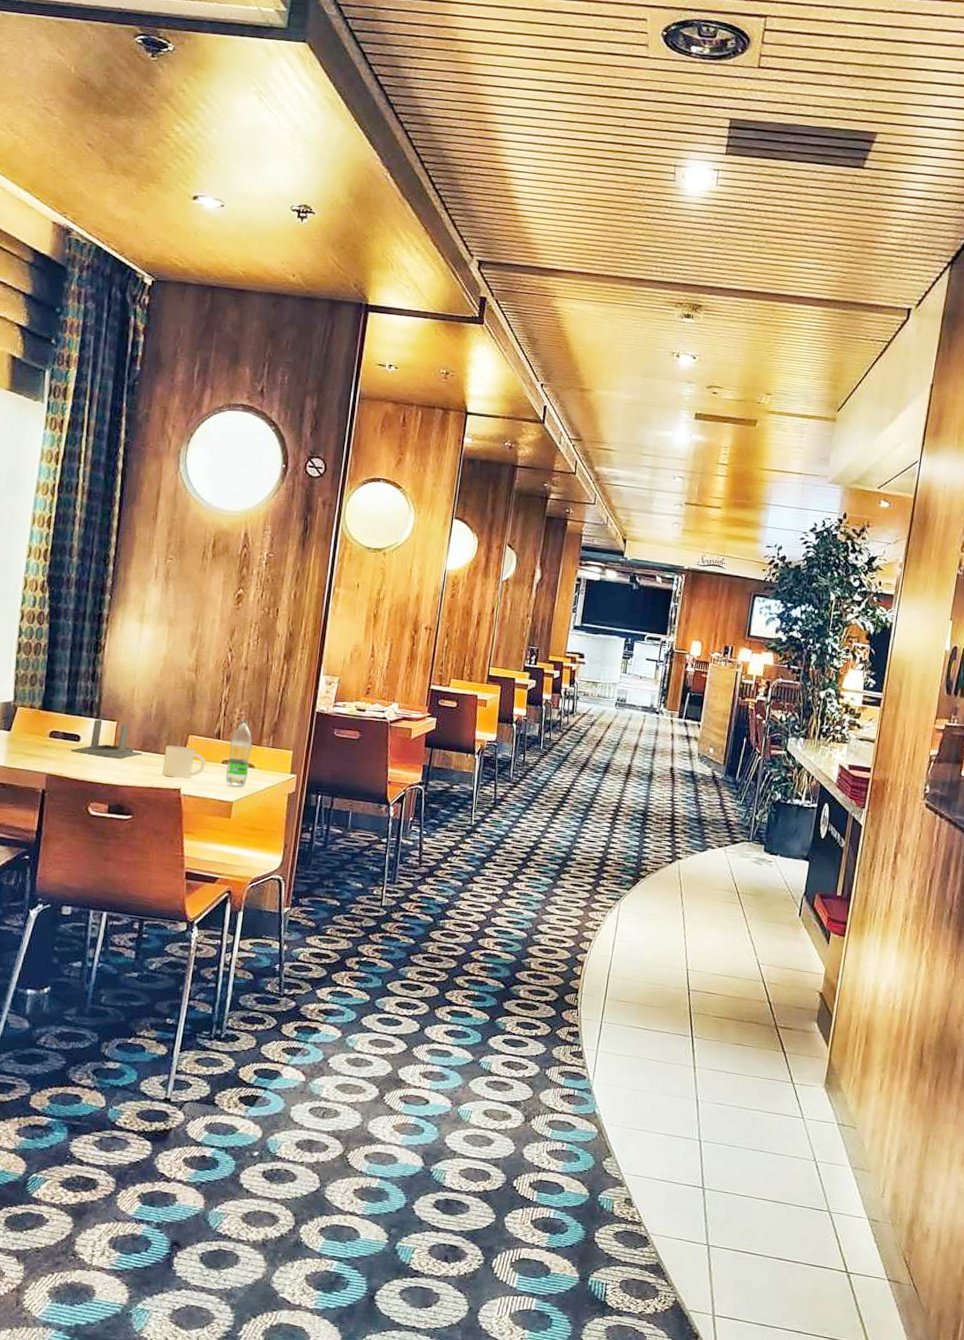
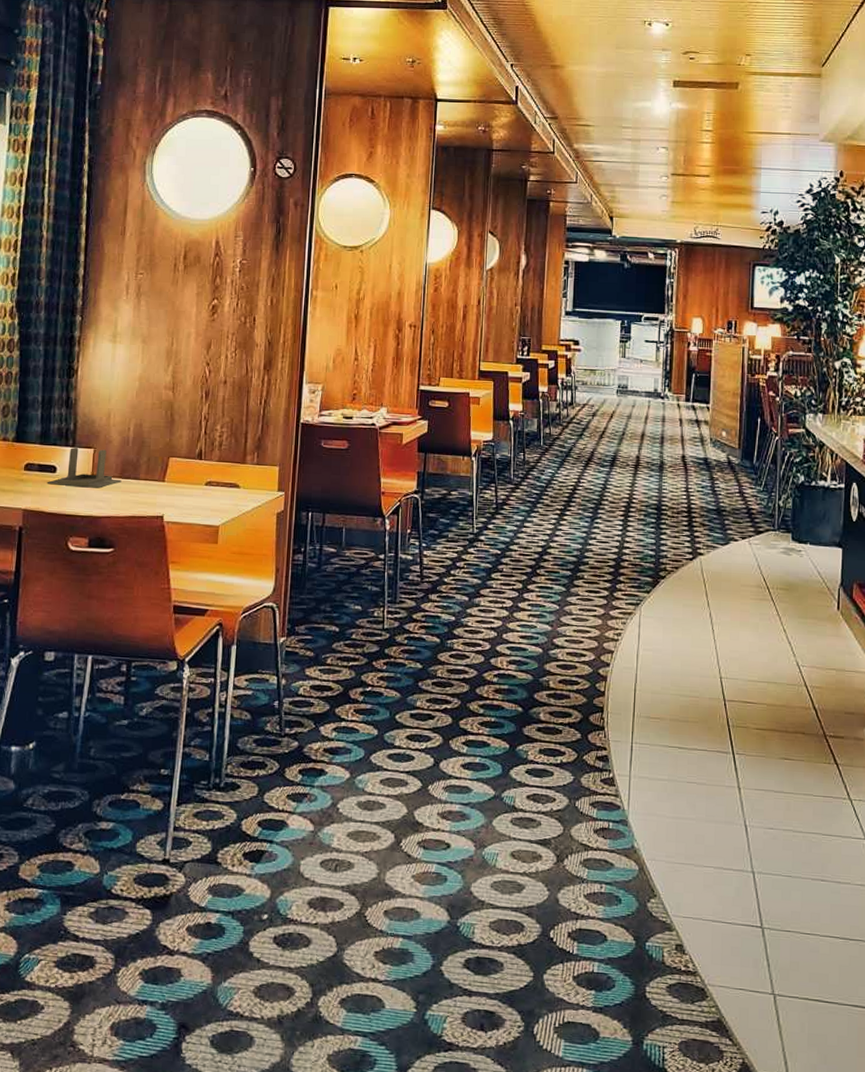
mug: present [162,745,206,779] -> none [143,469,188,505]
bottle: present [225,719,253,787] -> none [210,437,236,509]

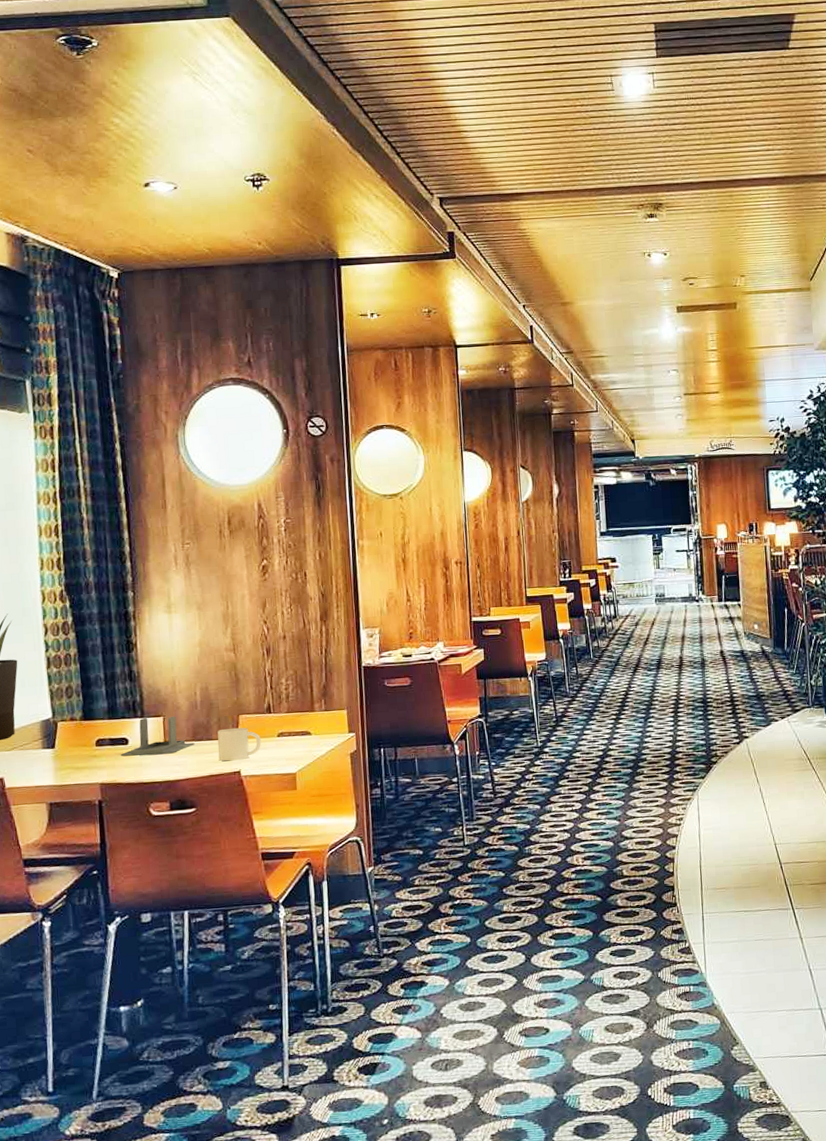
mug: none [143,469,188,505] -> present [217,727,261,762]

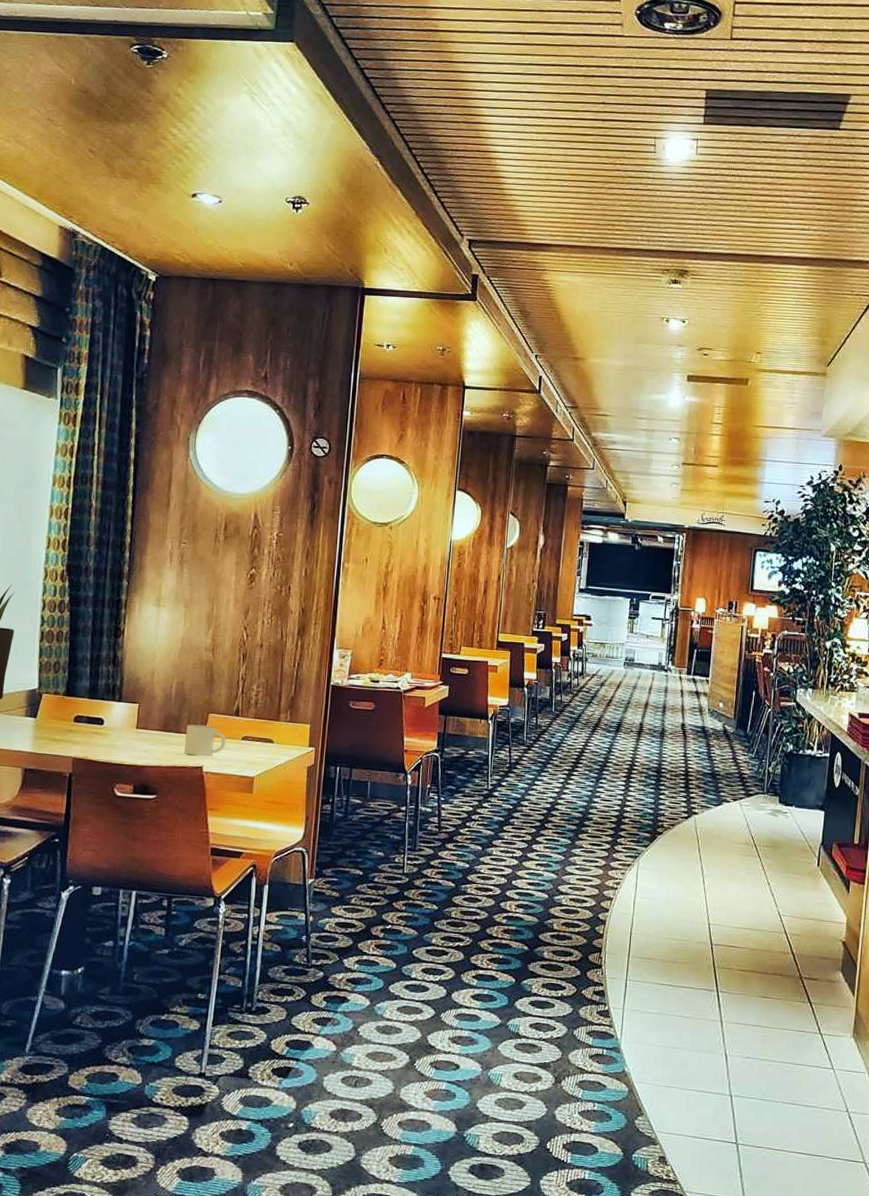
napkin holder: present [120,716,195,757] -> none [95,702,164,740]

